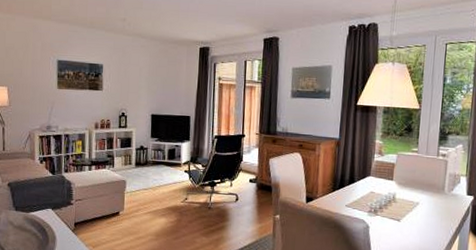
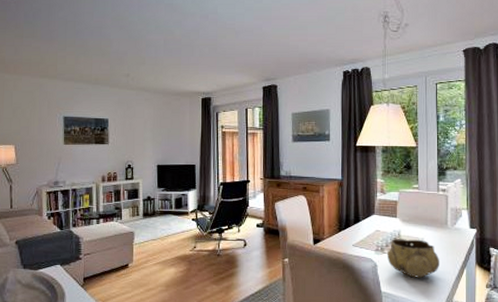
decorative bowl: none [380,201,433,242] -> present [387,239,439,278]

